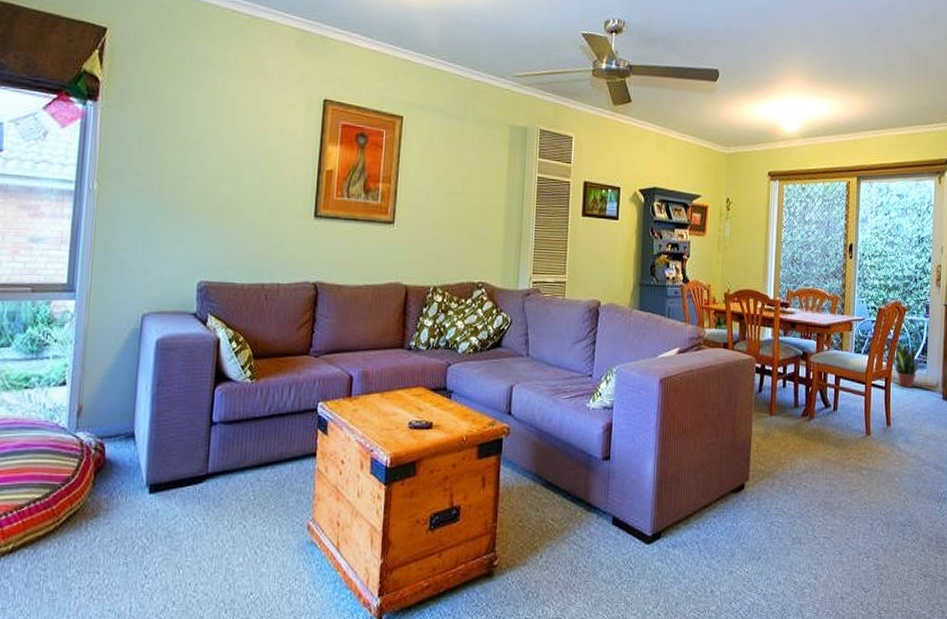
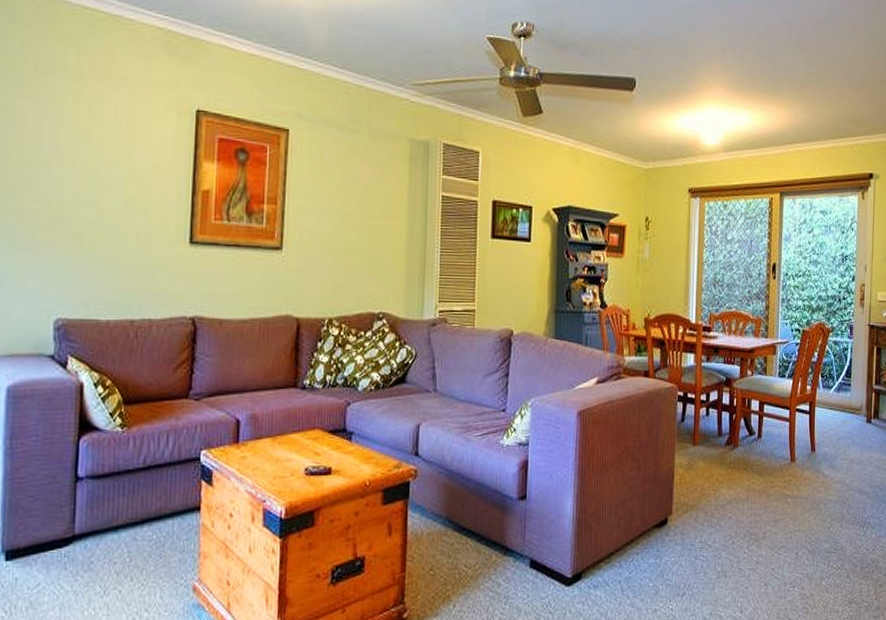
potted plant: present [893,339,927,387] -> none [817,362,851,411]

